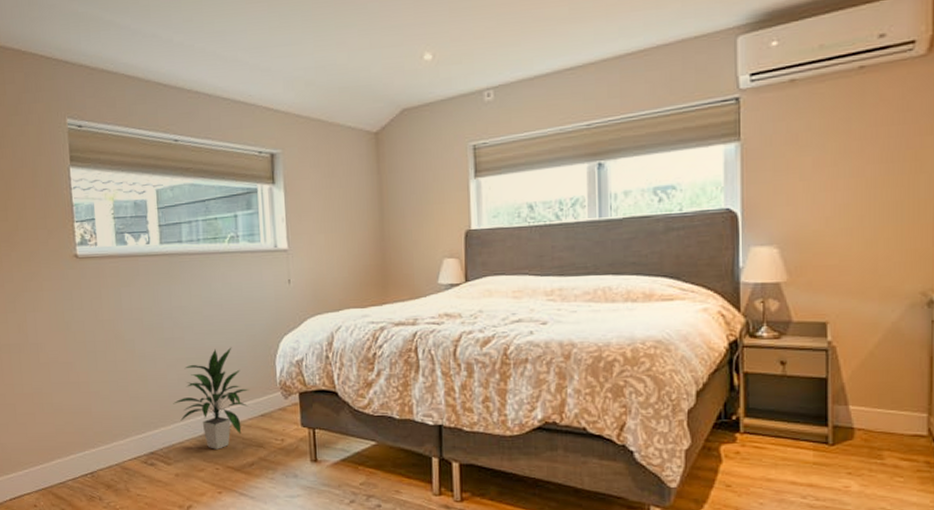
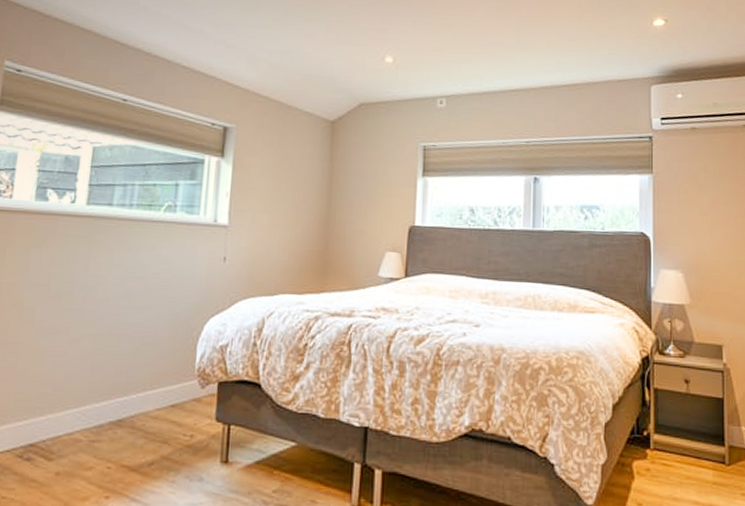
indoor plant: present [173,347,249,450] -> none [68,325,162,444]

